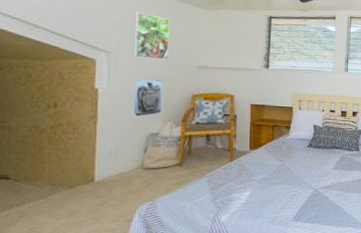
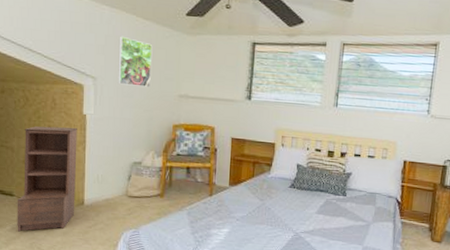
bookshelf: none [12,102,88,218] -> present [17,126,77,232]
wall sculpture: present [134,79,163,116] -> none [119,106,146,144]

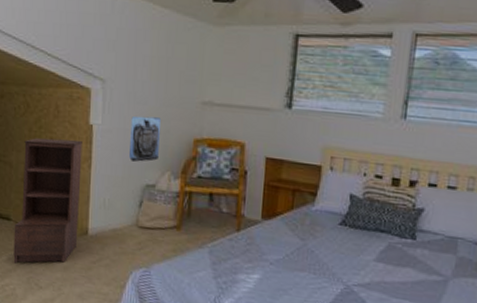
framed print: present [118,36,153,87] -> none [130,28,172,92]
wall sculpture: none [119,106,146,144] -> present [129,115,162,162]

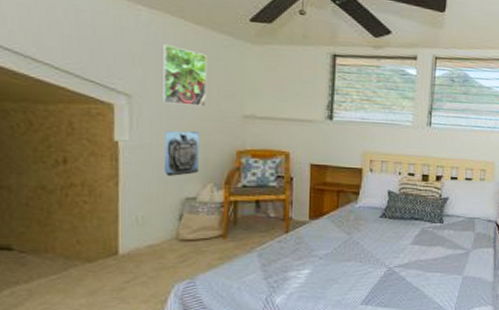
bookshelf: present [13,138,82,264] -> none [18,157,107,296]
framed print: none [130,28,172,92] -> present [161,43,208,106]

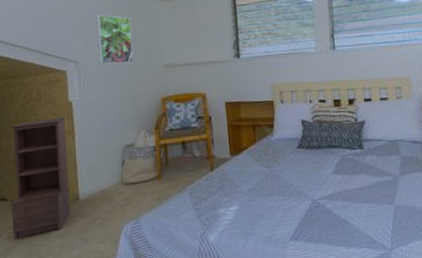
bookshelf: none [18,157,107,296] -> present [10,117,71,240]
wall sculpture: present [165,130,200,176] -> none [105,85,133,127]

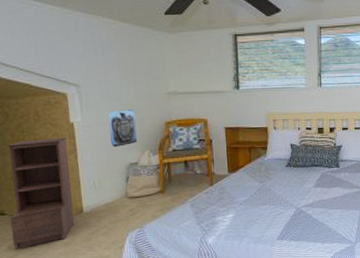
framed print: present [96,14,133,65] -> none [98,40,137,89]
wall sculpture: none [105,85,133,127] -> present [108,109,137,147]

